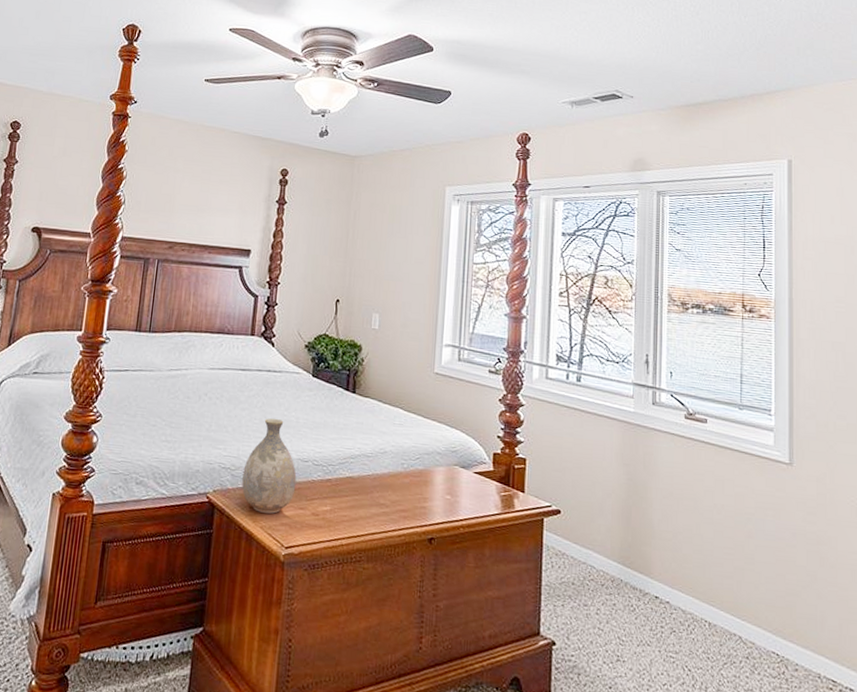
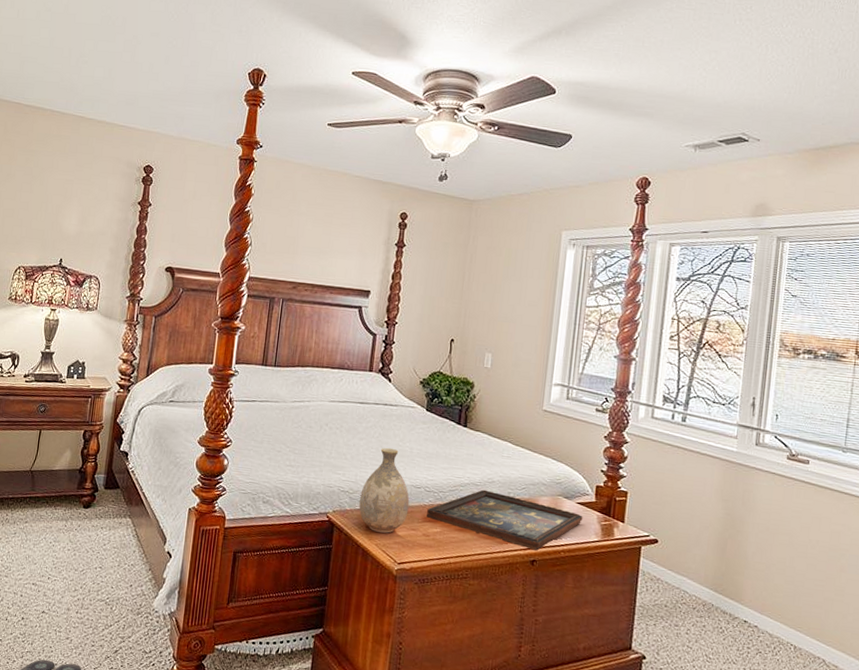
decorative tray: none [315,461,481,527] -> present [427,489,583,551]

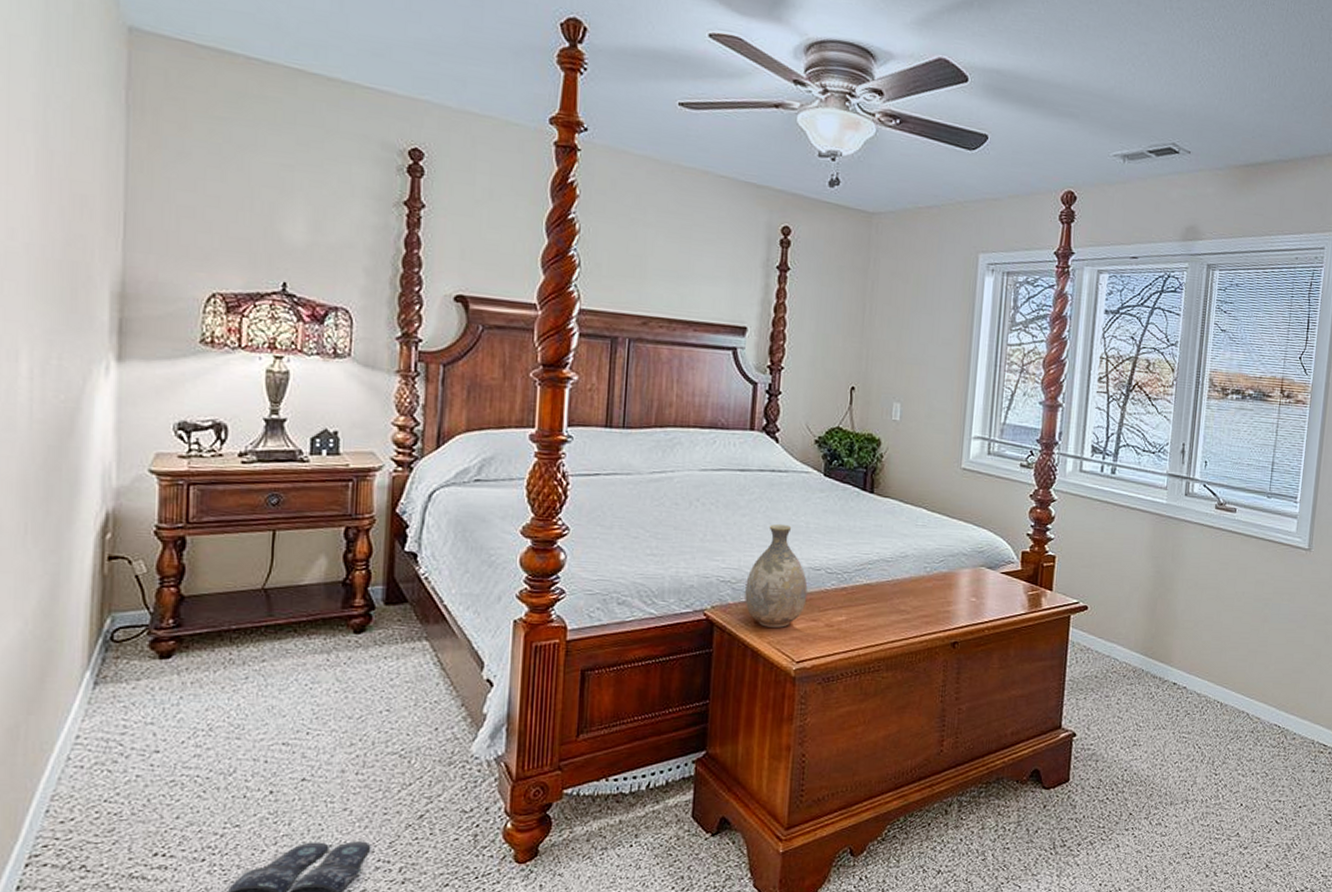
decorative tray: present [427,489,583,551] -> none [829,566,1008,631]

